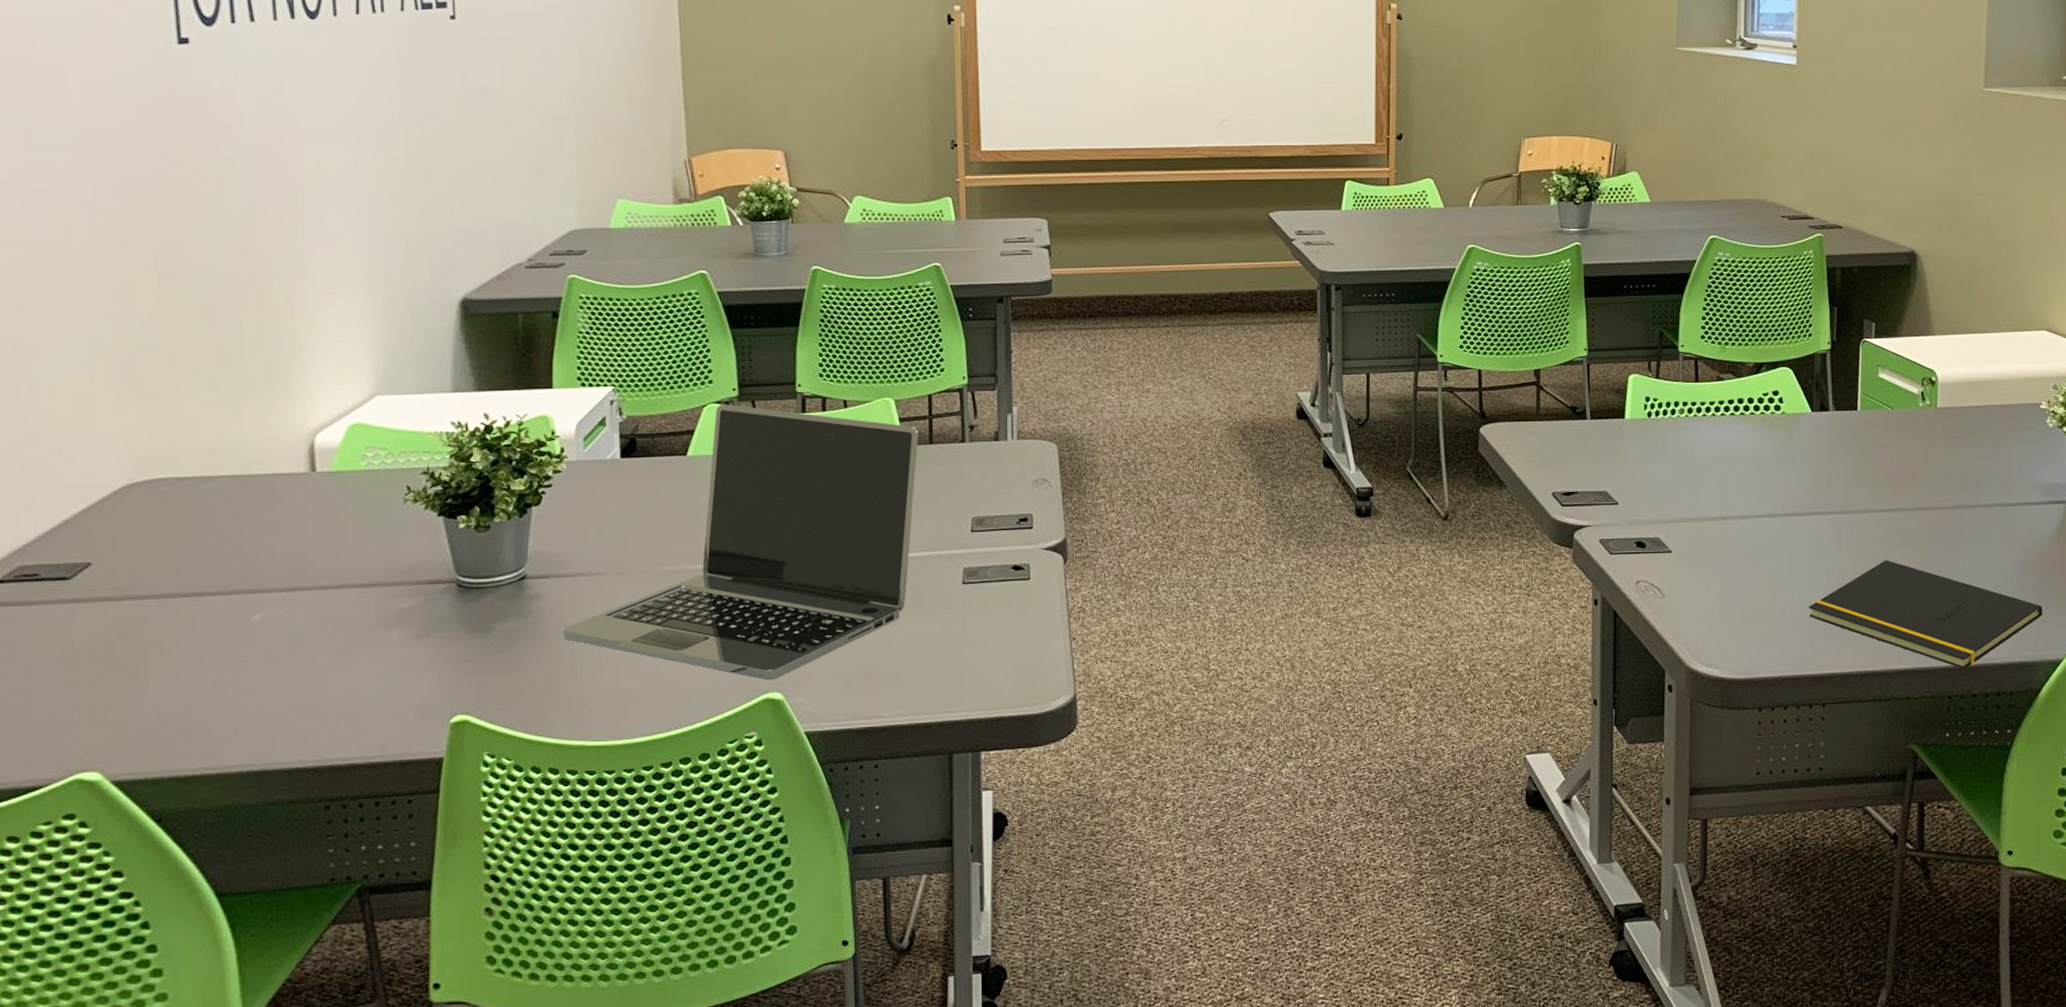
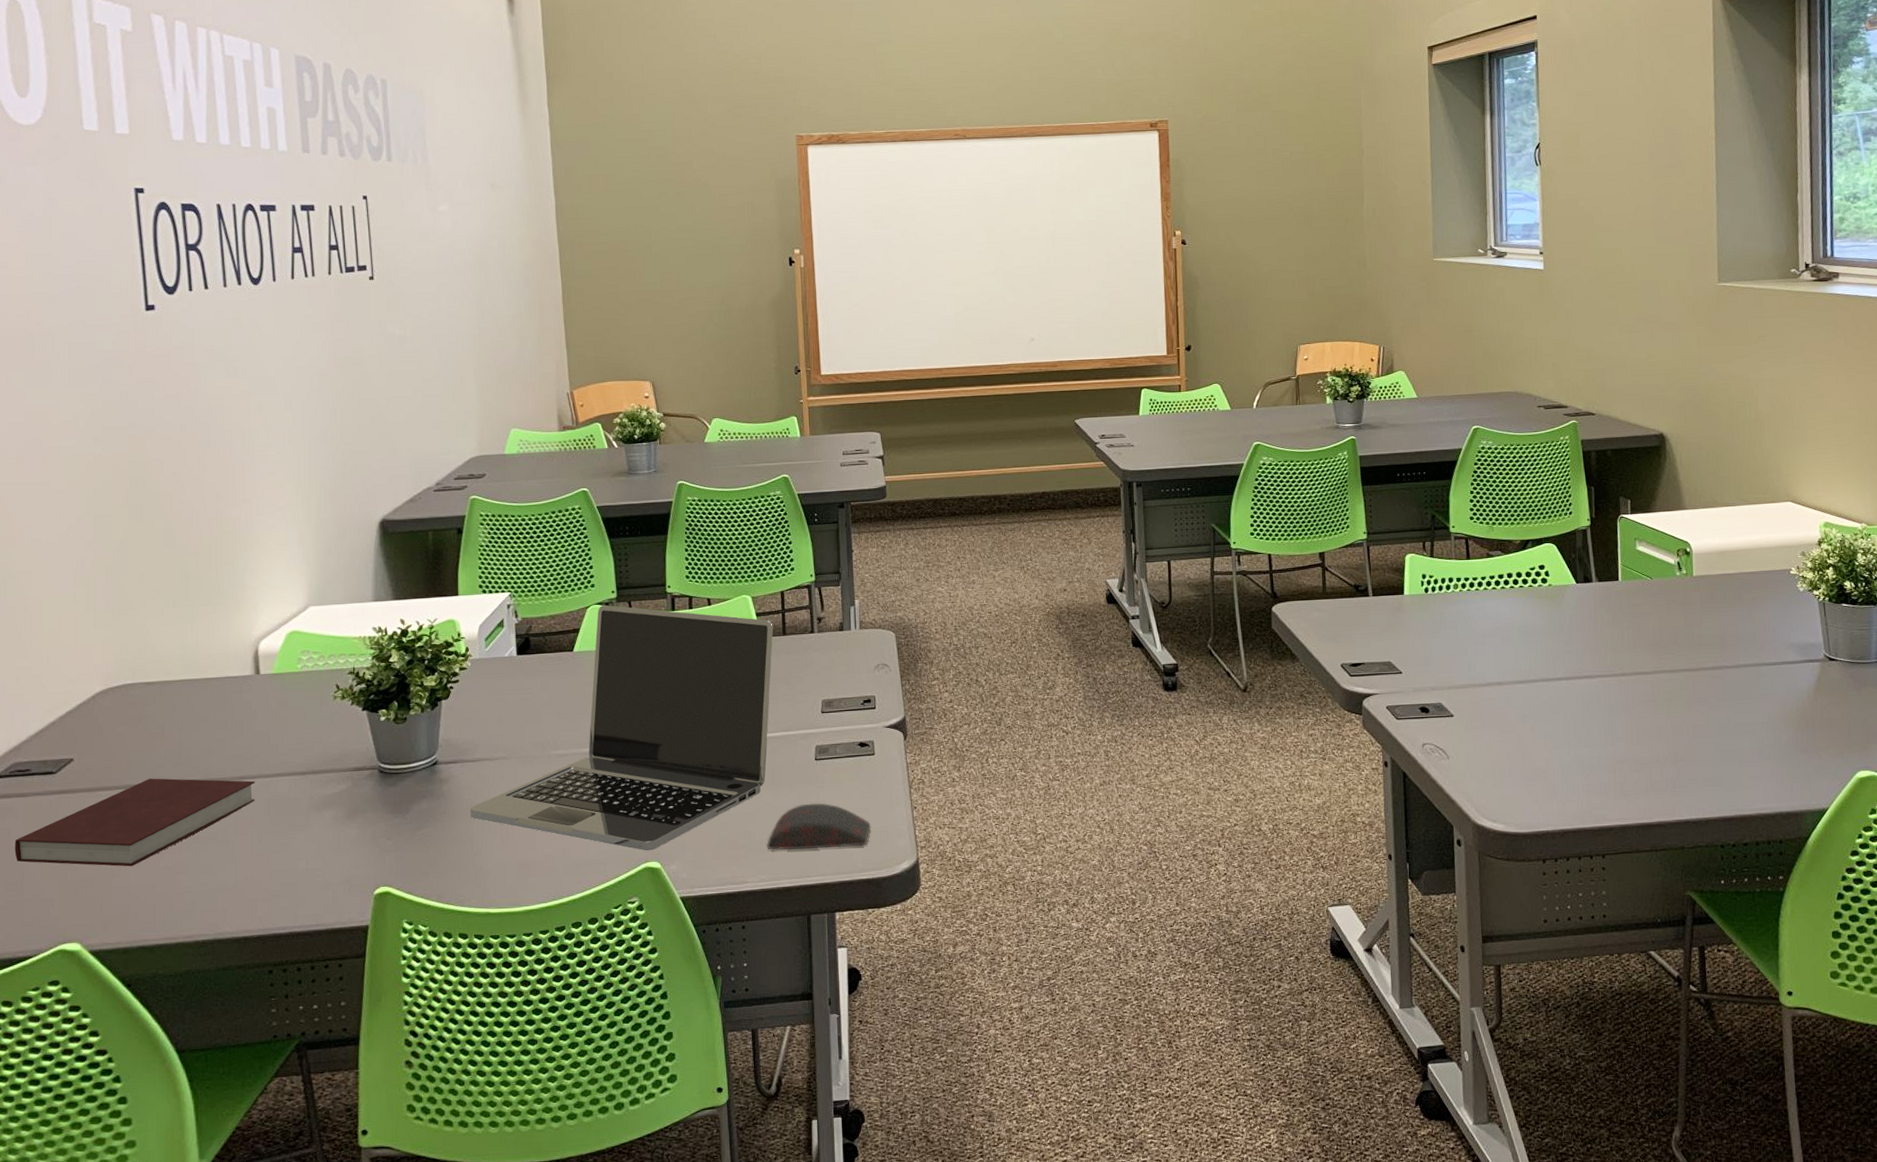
notebook: none [20,587,311,687] -> present [14,778,256,867]
computer mouse: none [905,631,1024,683] -> present [767,803,871,850]
notepad: present [1808,560,2043,669] -> none [1584,719,1806,820]

